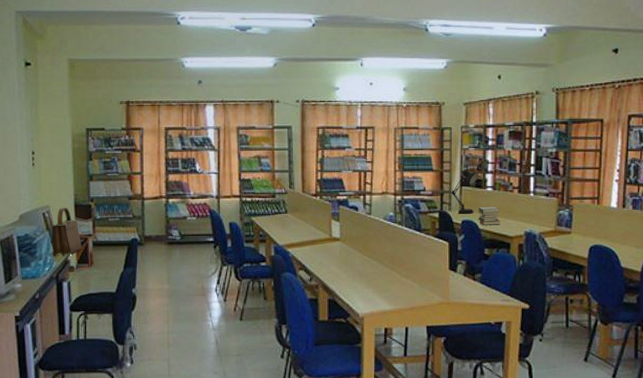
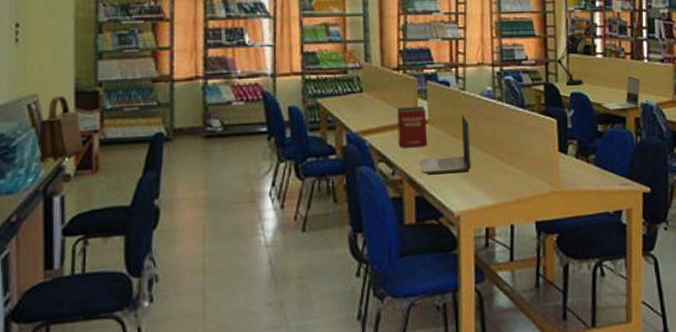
books: none [315,226,339,260] -> present [397,105,428,148]
laptop computer: none [332,235,374,283] -> present [420,115,471,175]
books: present [478,206,500,225] -> none [588,75,613,98]
laptop: none [488,207,526,237] -> present [601,75,641,111]

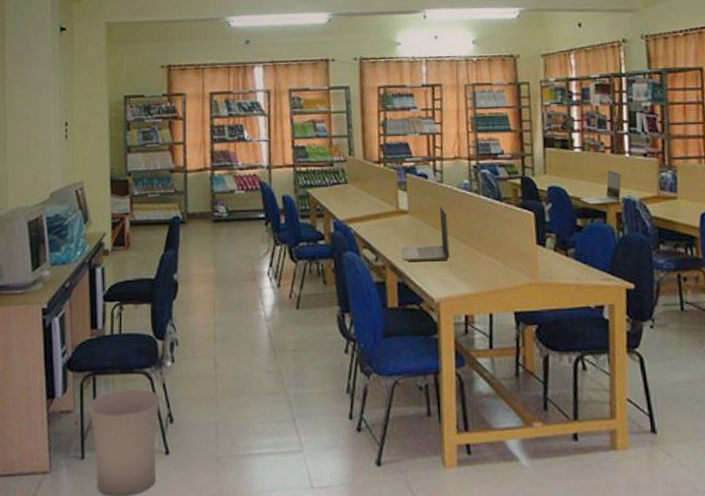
handbag: present [40,95,83,162] -> none [85,183,118,239]
books: present [397,105,428,148] -> none [379,197,408,236]
desk lamp: present [557,34,587,86] -> none [533,128,564,179]

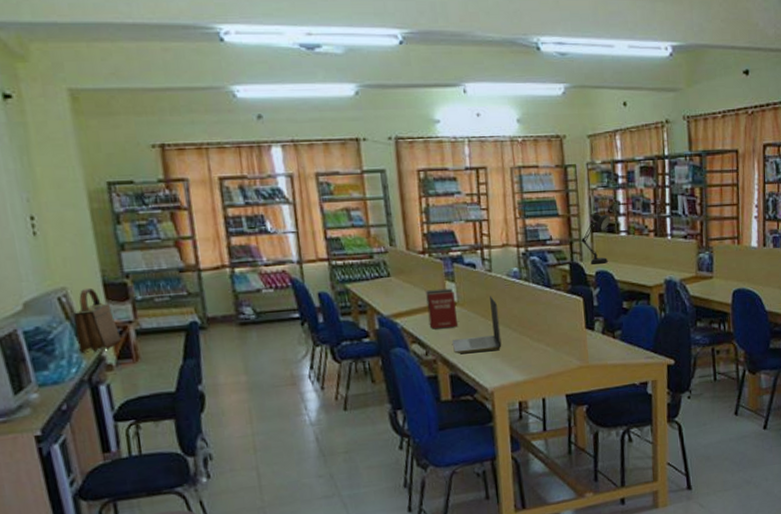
handbag: none [85,183,118,239] -> present [74,287,121,353]
books: none [379,197,408,236] -> present [426,288,459,330]
desk lamp: none [533,128,564,179] -> present [581,213,610,265]
laptop: present [580,170,622,205] -> none [625,253,664,288]

